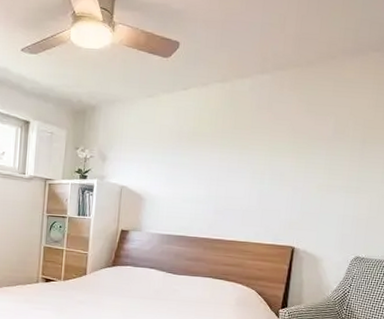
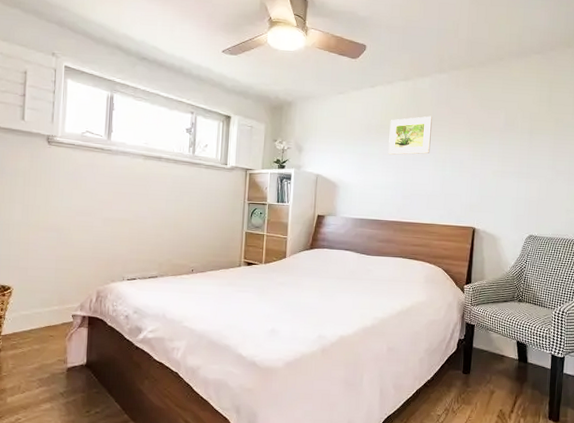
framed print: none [200,122,252,166] -> present [388,116,433,155]

